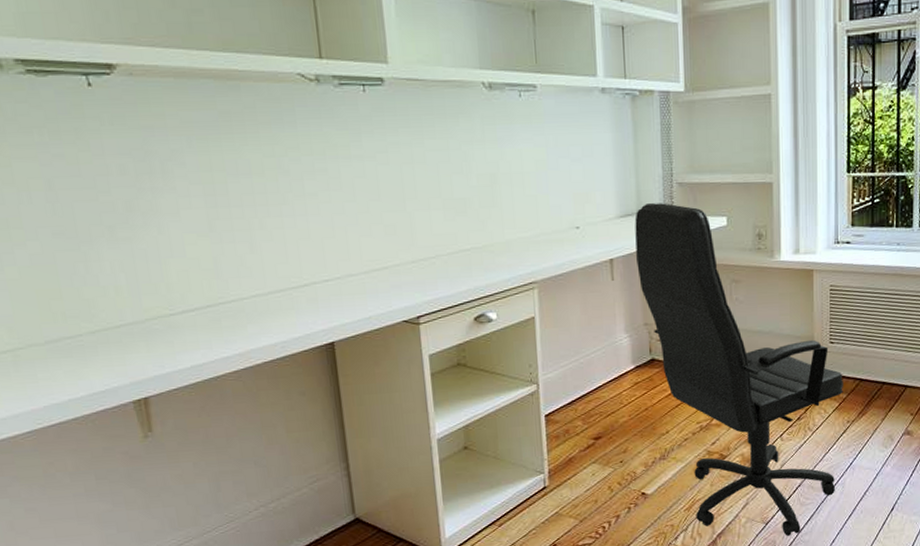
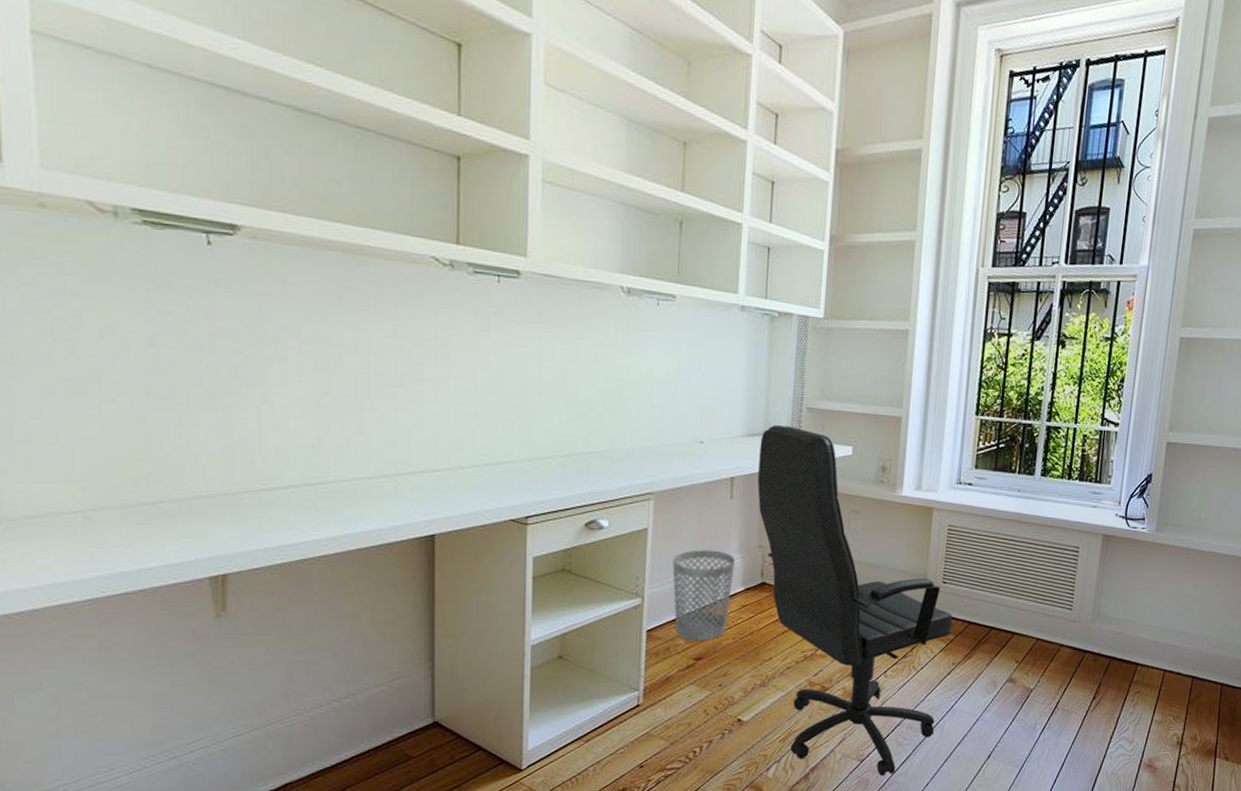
wastebasket: none [562,332,623,422] -> present [672,550,735,641]

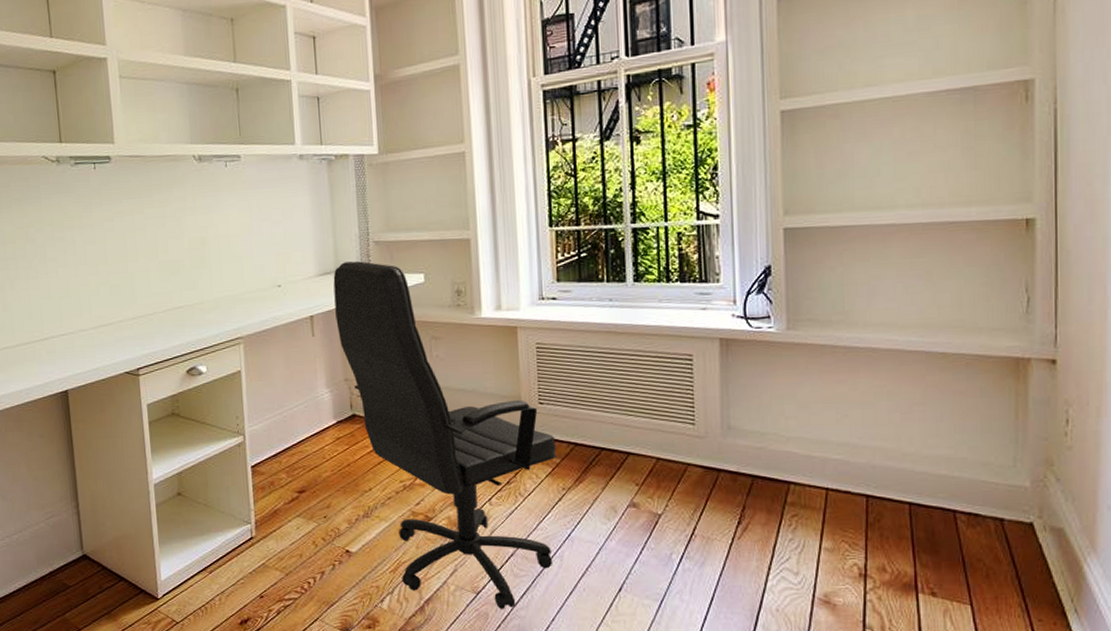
wastebasket: present [672,550,735,641] -> none [266,386,325,475]

